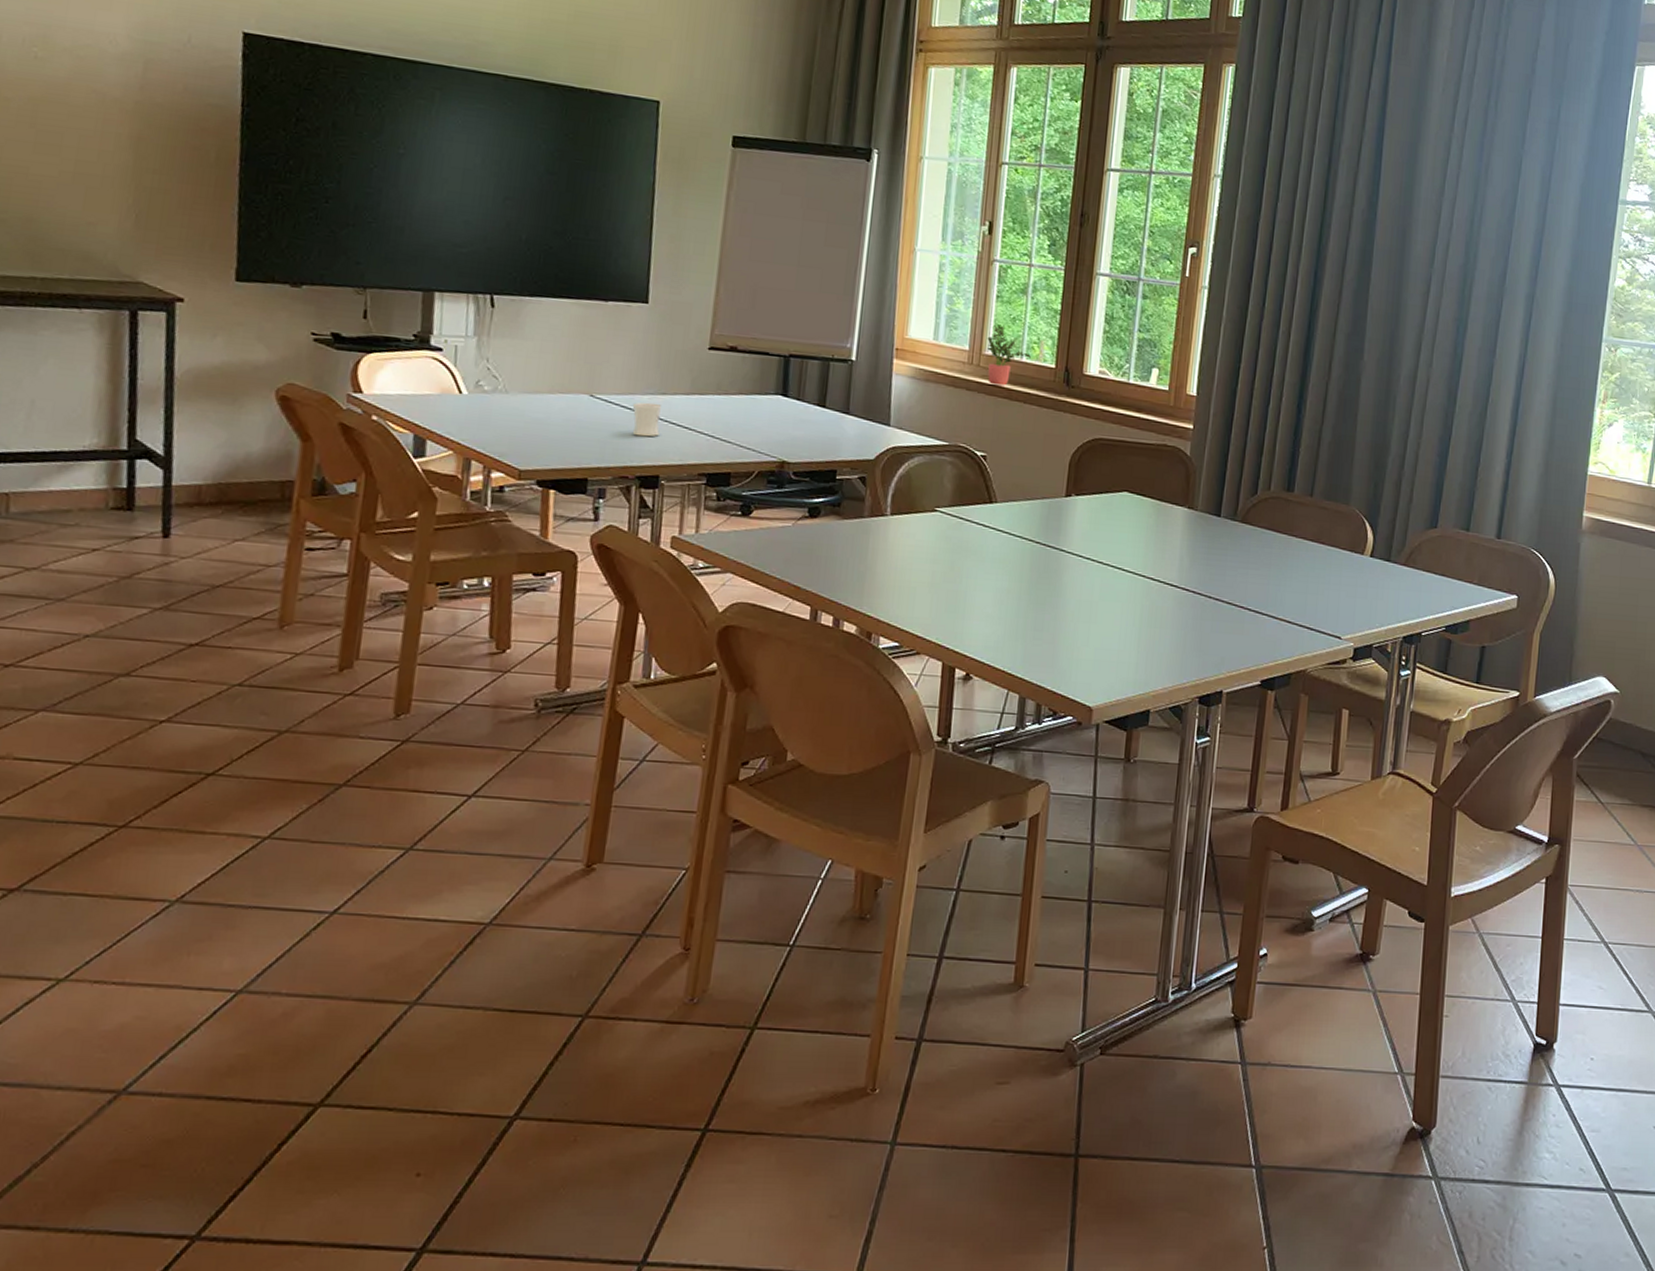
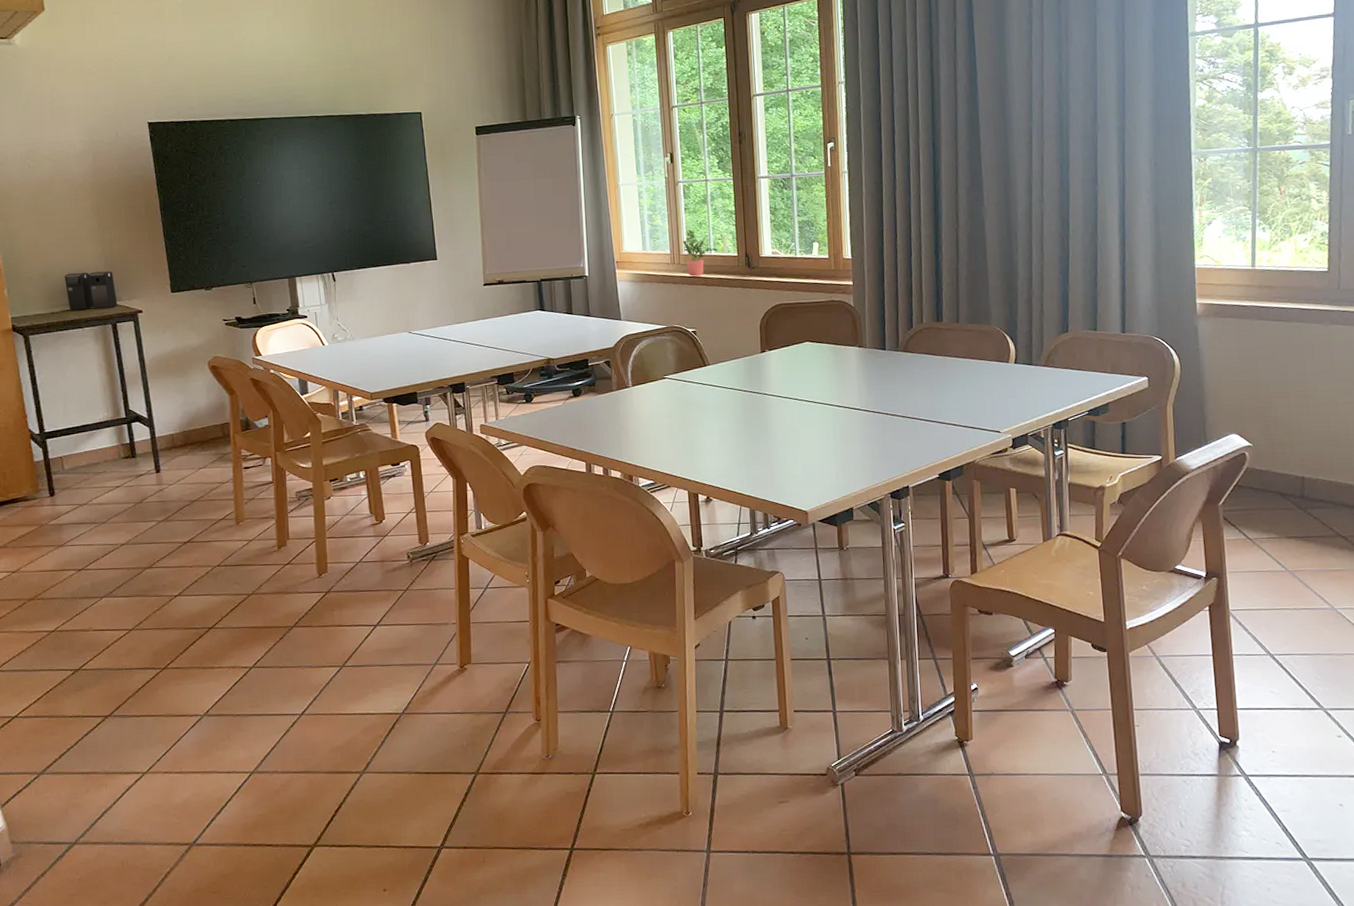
speaker: none [62,224,146,288] -> present [64,271,118,310]
mug: present [632,402,662,438] -> none [438,330,460,356]

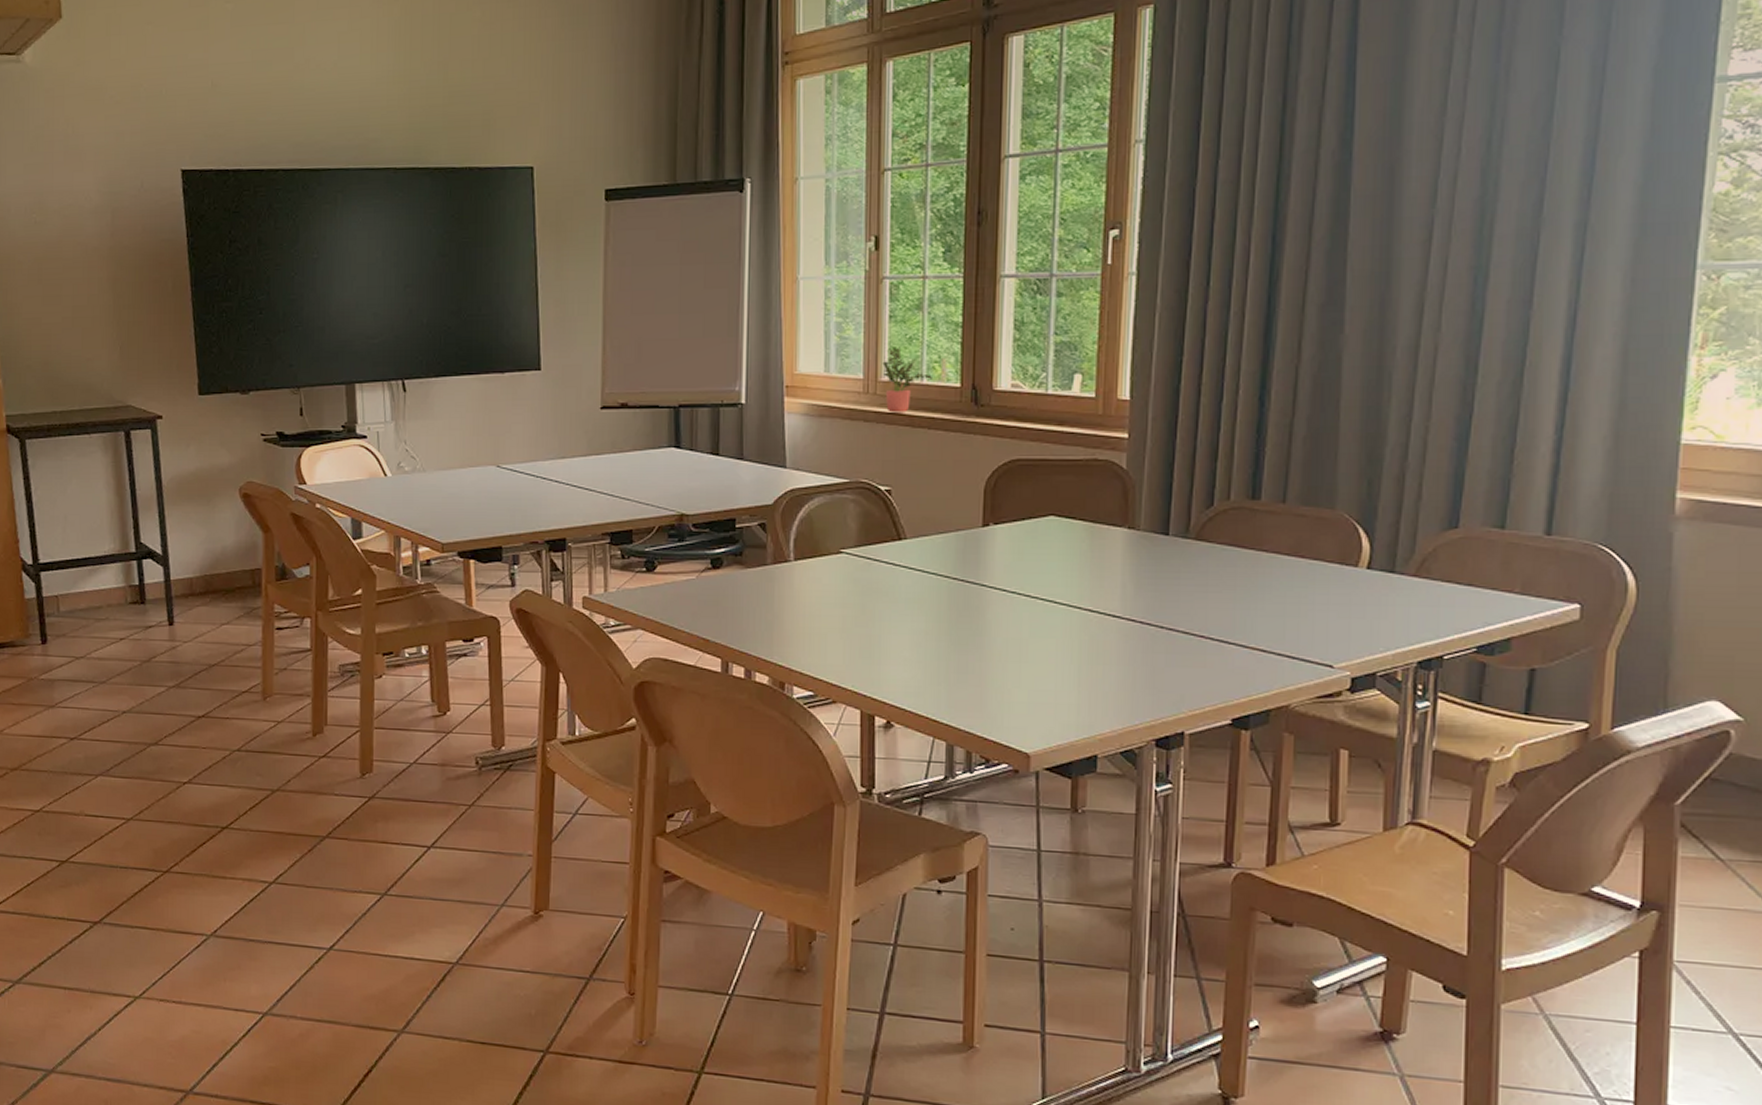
speaker: present [64,271,118,310] -> none [70,362,133,412]

